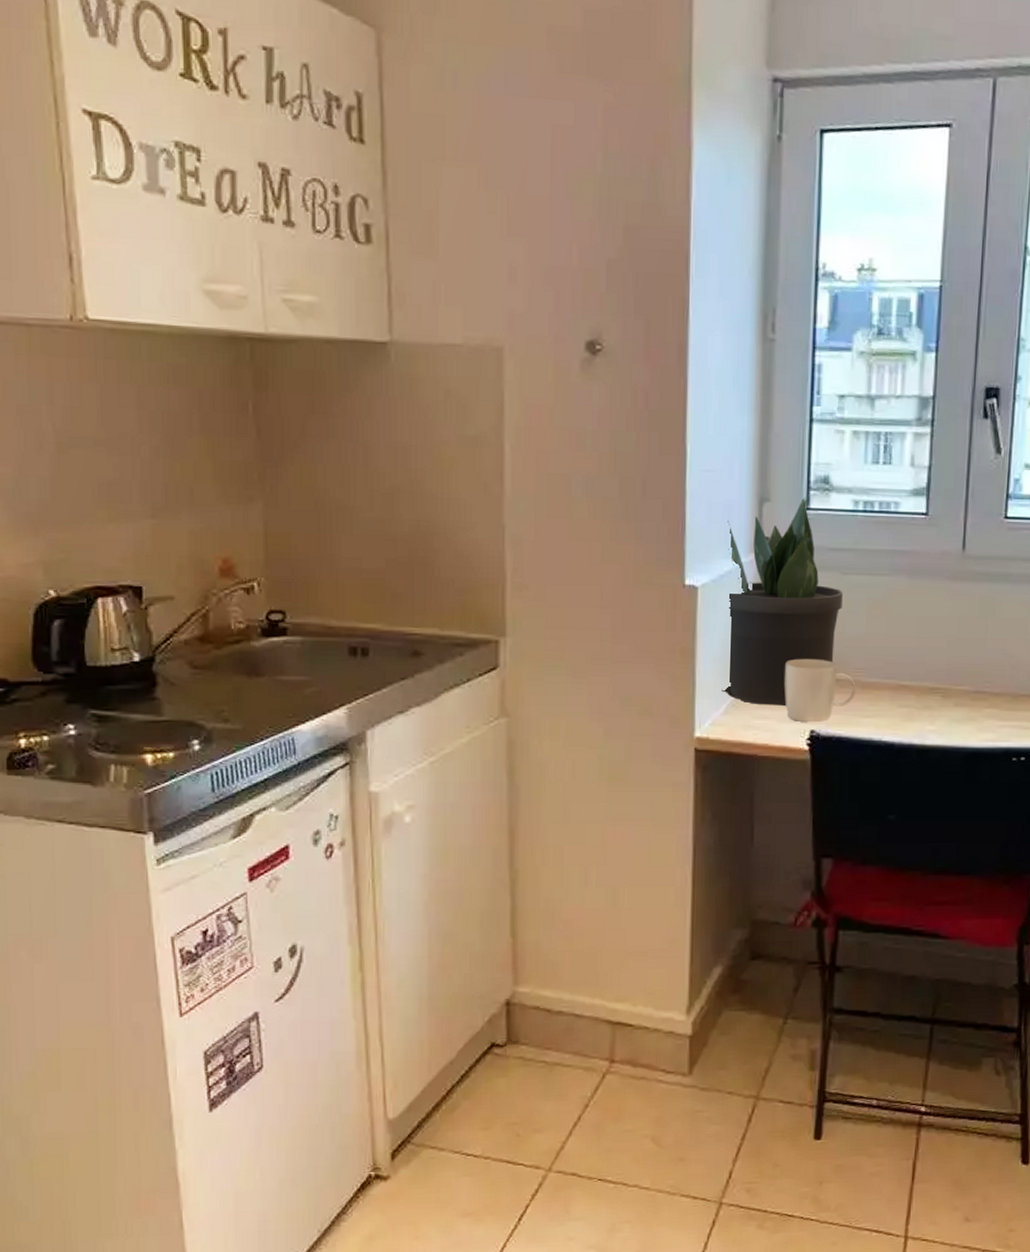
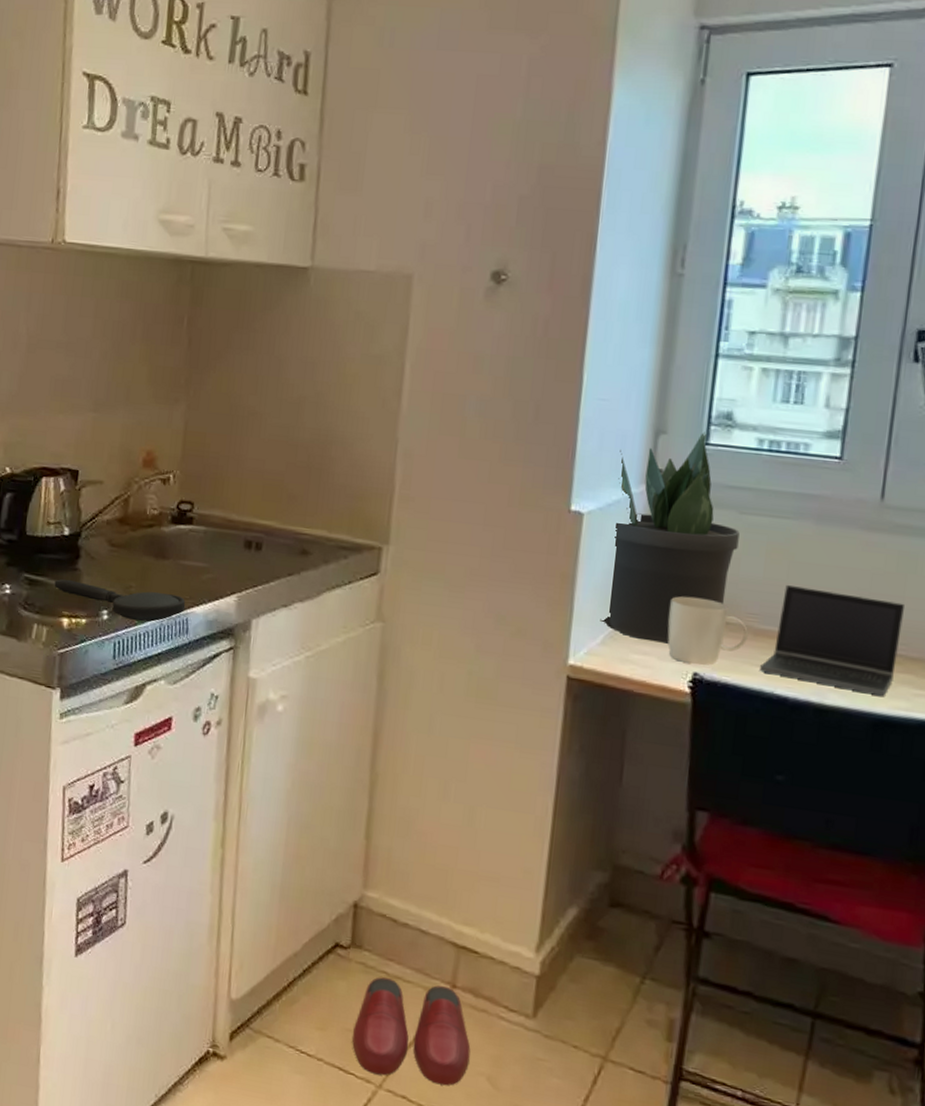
frying pan: none [129,712,290,748] -> present [54,579,186,622]
slippers: none [518,1063,633,1160] -> present [352,977,471,1085]
laptop computer: none [869,637,987,731] -> present [760,584,904,696]

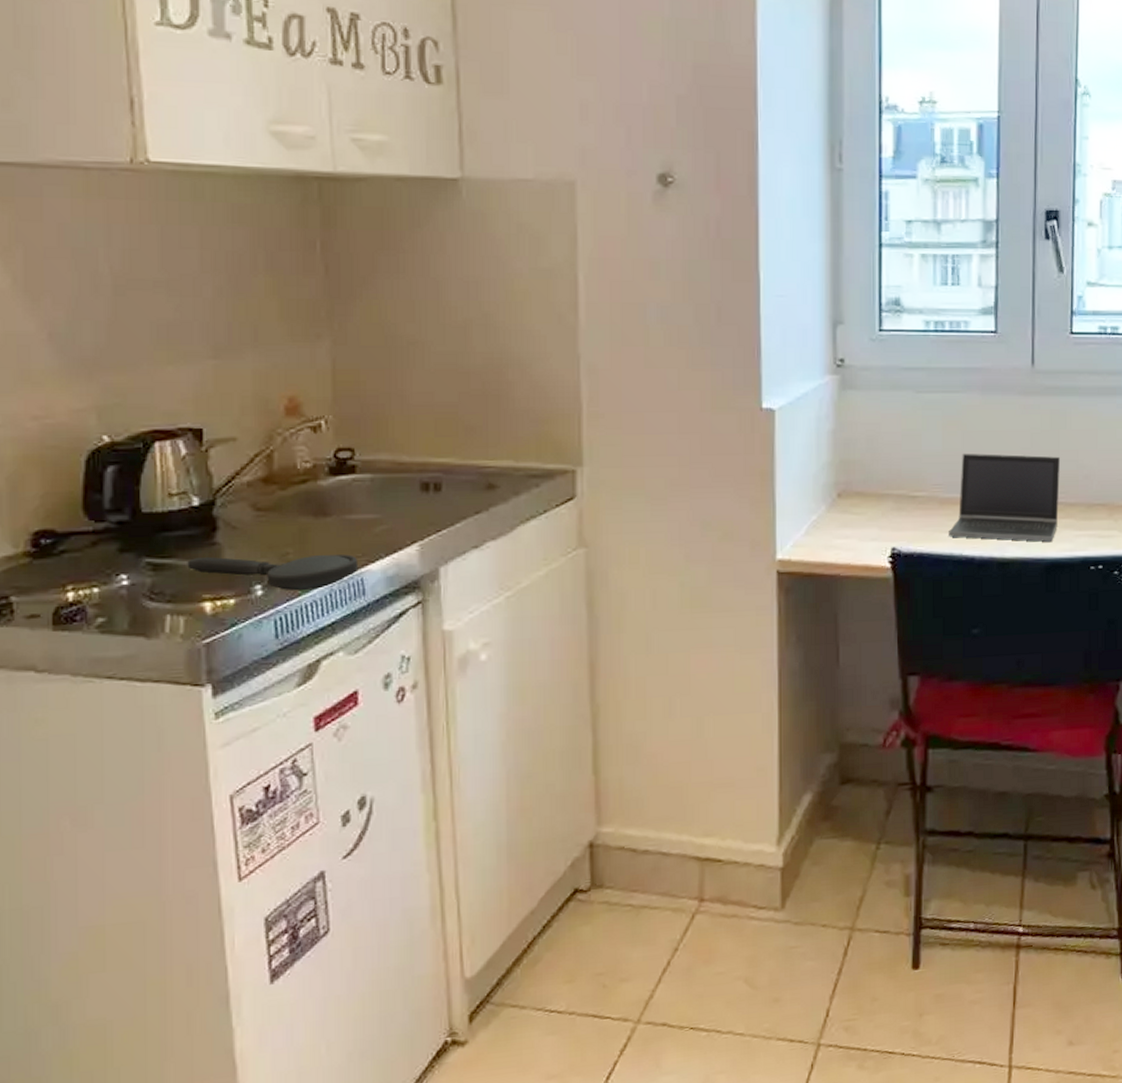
slippers: present [352,977,471,1085] -> none [604,902,725,1011]
planter: present [600,431,740,644] -> none [802,318,918,525]
mug: present [667,596,748,666] -> none [864,476,935,541]

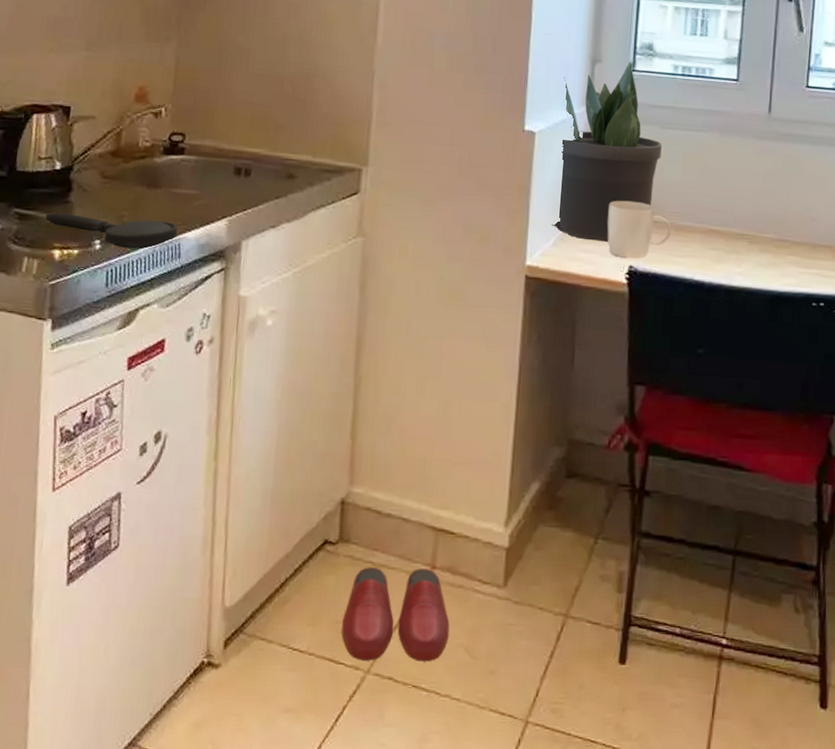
slippers: none [604,902,725,1011] -> present [342,567,450,662]
planter: none [802,318,918,525] -> present [552,60,662,242]
mug: none [864,476,935,541] -> present [607,200,671,259]
laptop computer: present [949,453,1060,542] -> none [682,186,789,276]

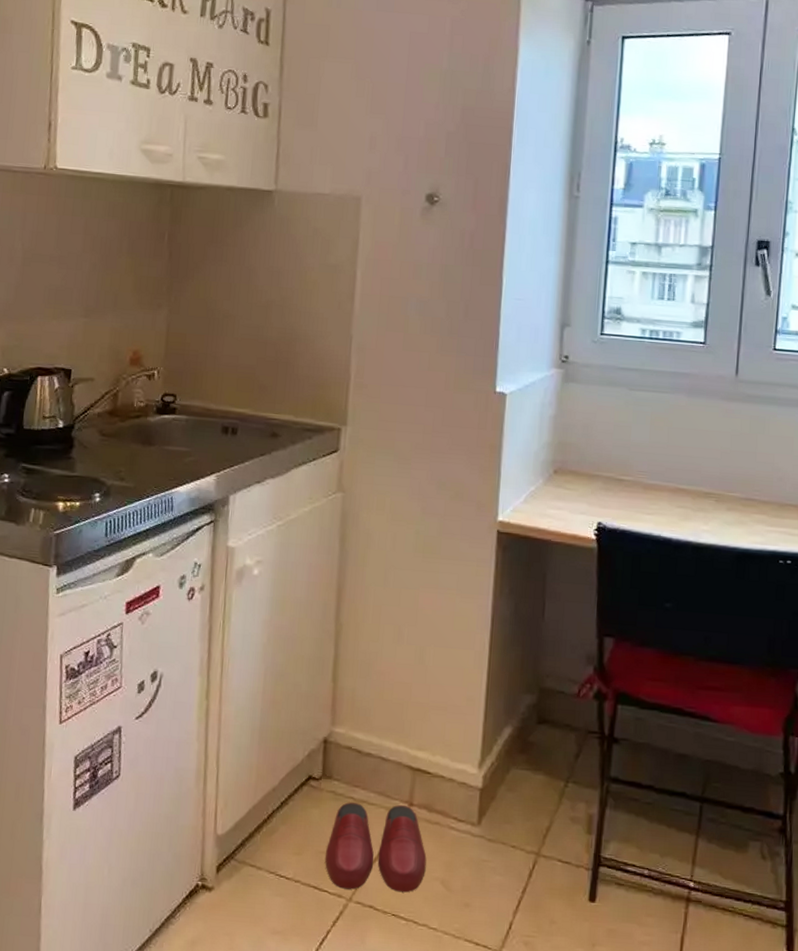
frying pan: present [45,212,178,249] -> none [50,467,171,502]
planter: present [552,60,662,242] -> none [522,324,630,499]
mug: present [607,200,671,259] -> none [576,459,639,516]

